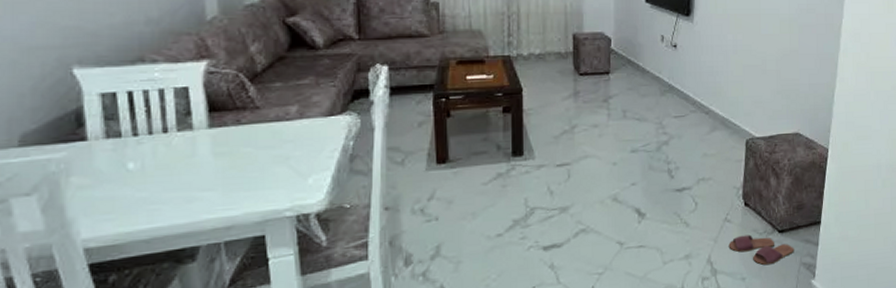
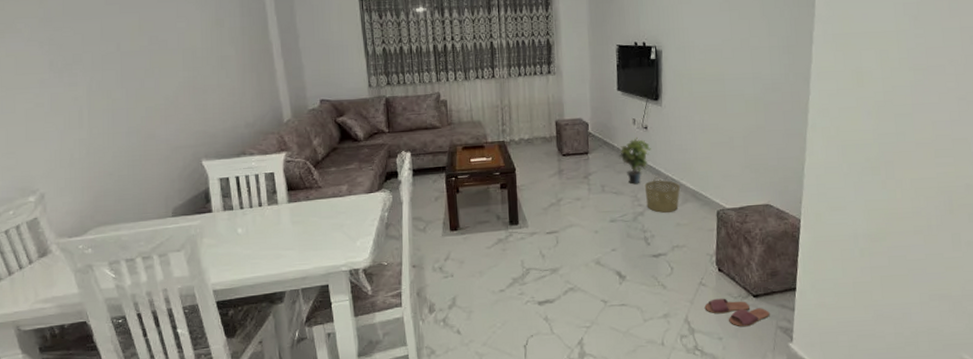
potted plant: none [644,56,680,110] -> present [619,137,651,185]
basket: none [670,101,710,142] -> present [644,176,681,213]

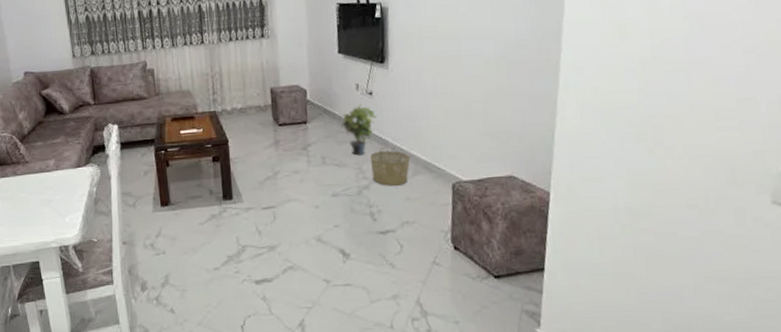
slippers: present [704,298,770,327] -> none [438,279,514,310]

